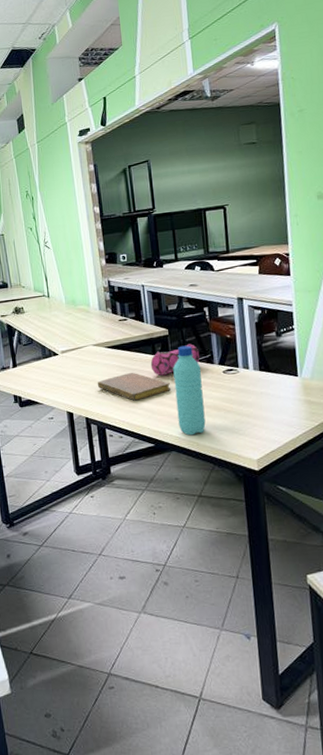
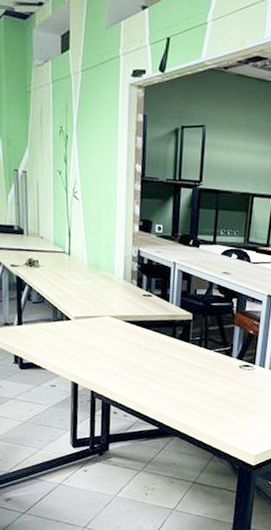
notebook: present [97,372,170,401] -> none [108,351,185,382]
pencil case: present [150,344,200,376] -> none [168,332,220,360]
water bottle: present [173,345,206,436] -> none [186,333,218,424]

